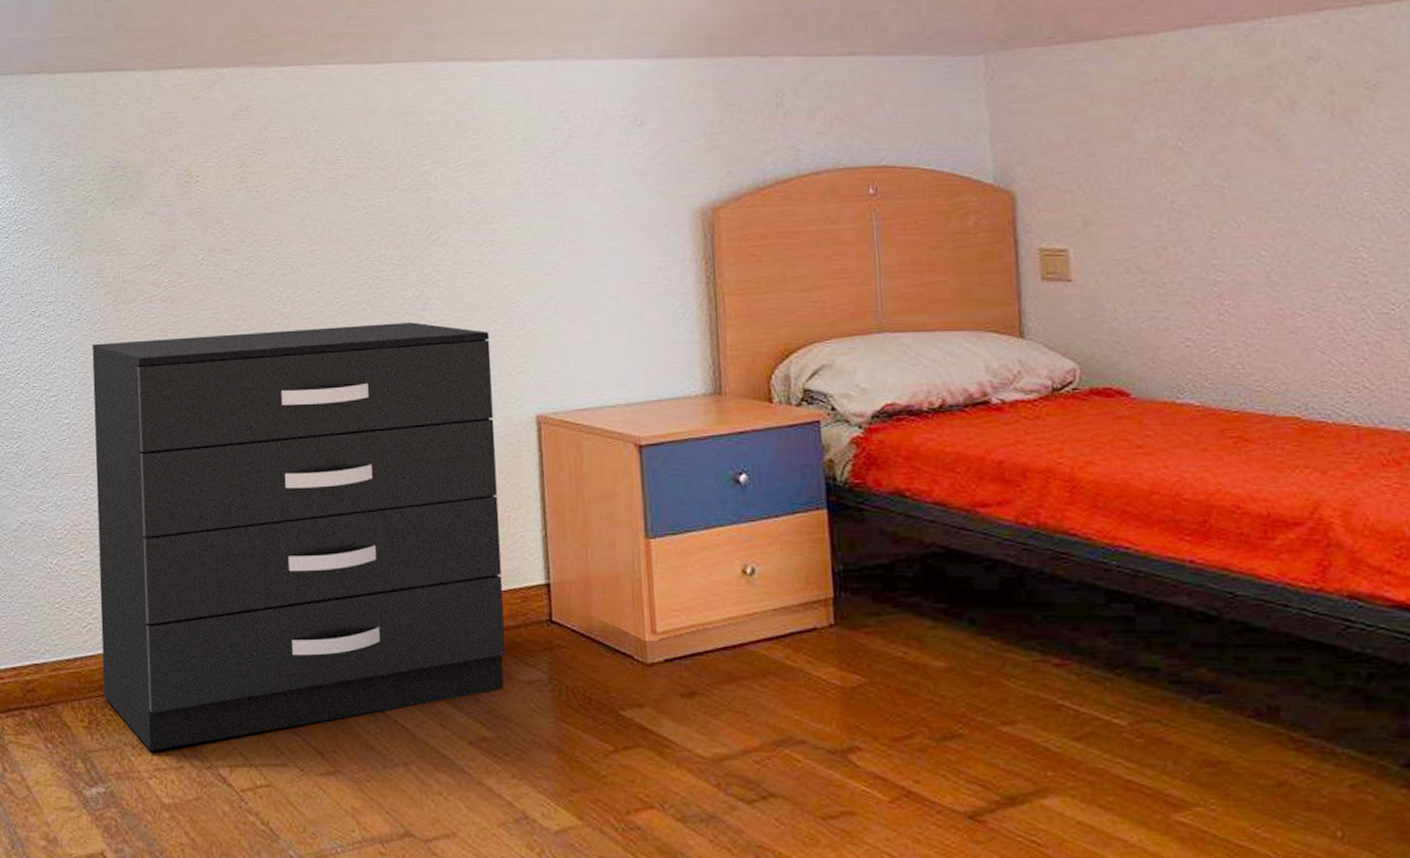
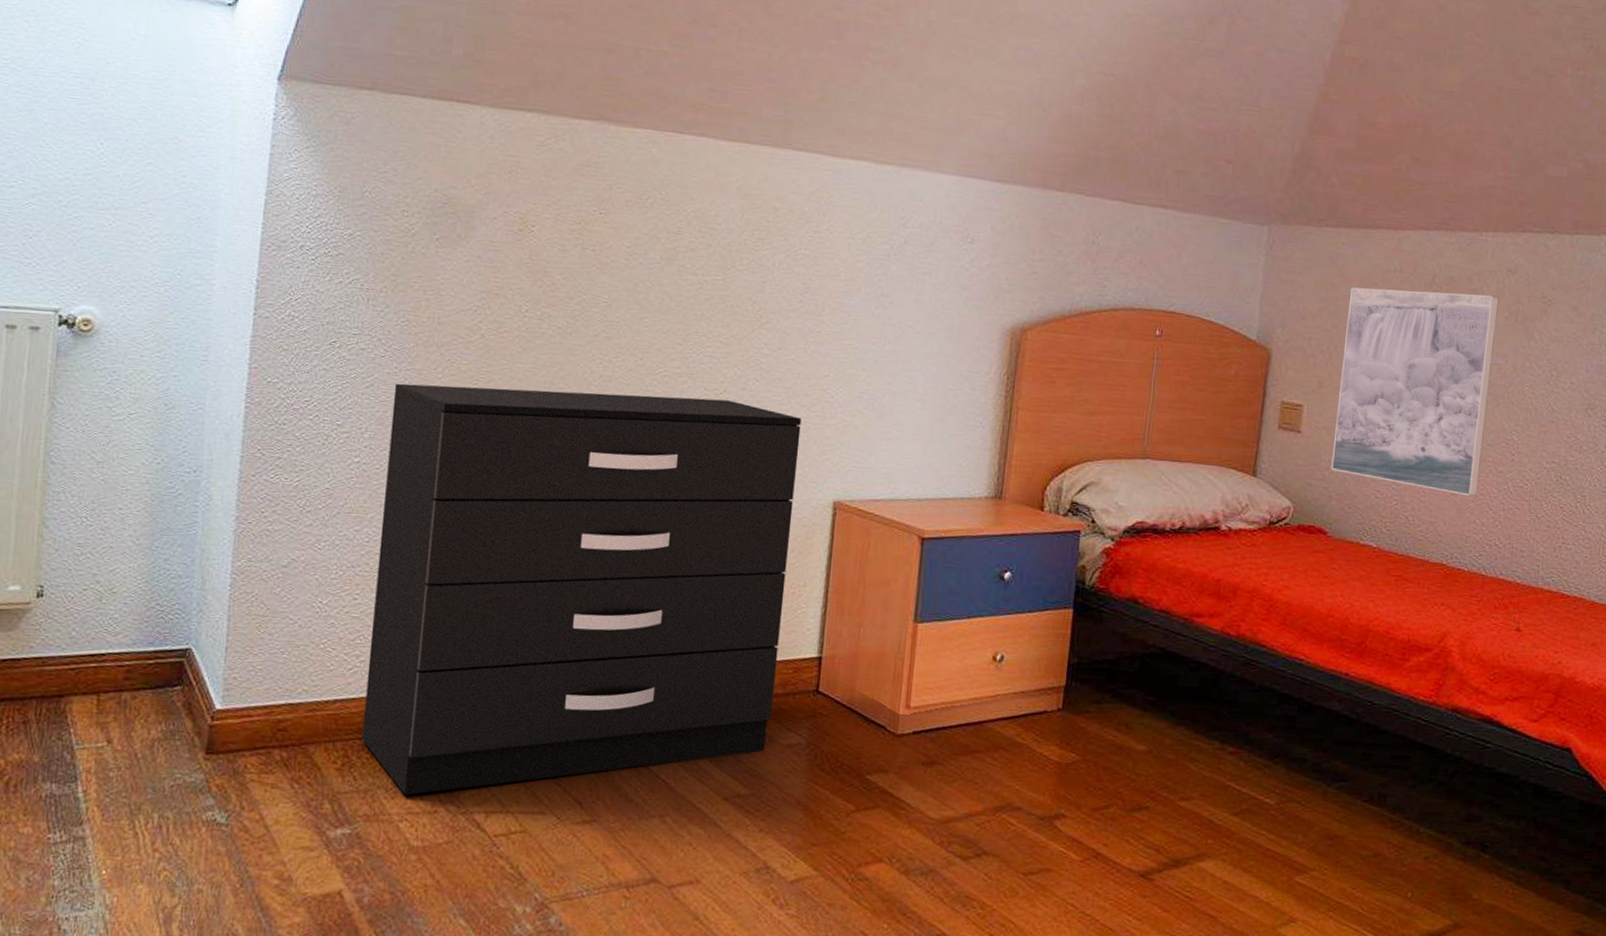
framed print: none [1102,90,1326,332] -> present [1331,287,1499,496]

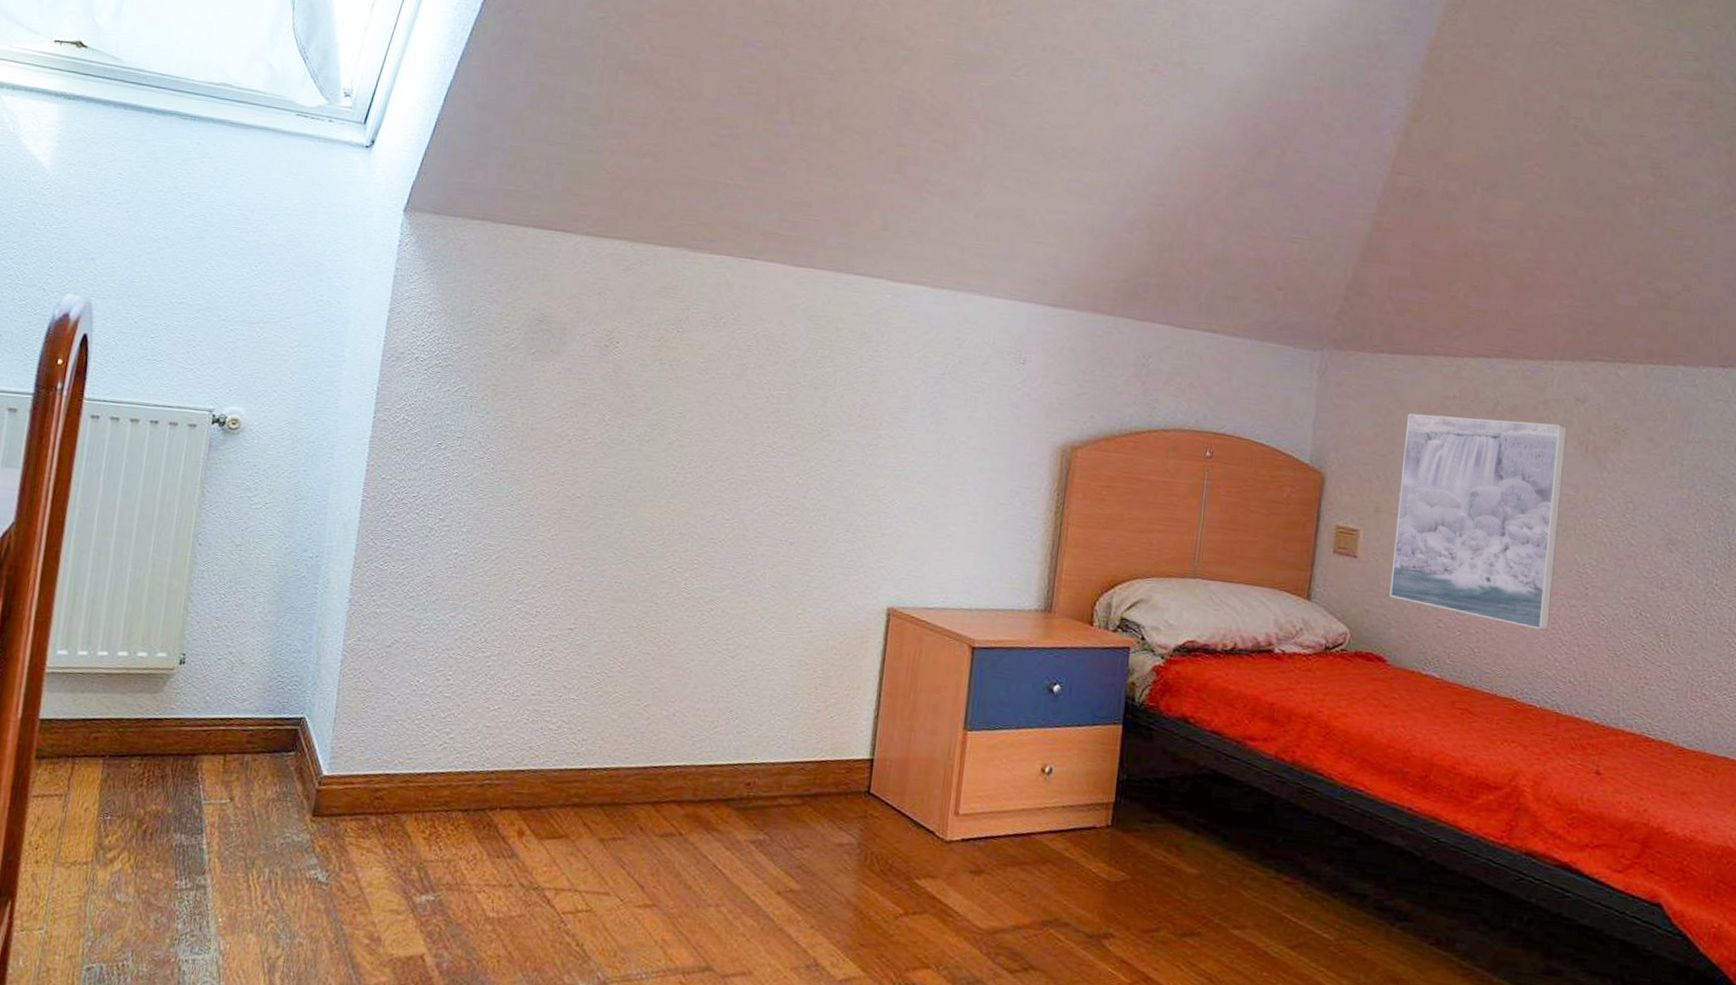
dresser: present [362,383,802,795] -> none [448,482,859,868]

